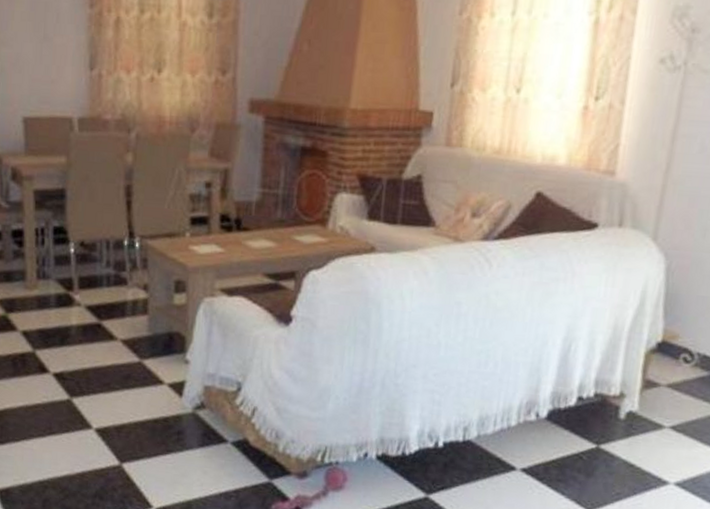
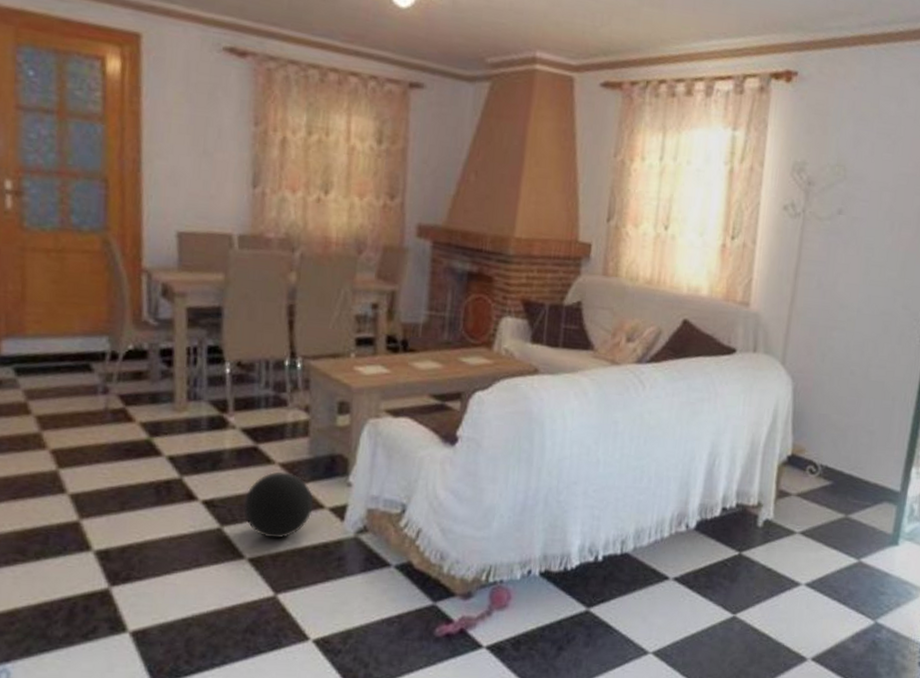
ball: none [89,347,153,412] -> present [243,471,313,539]

